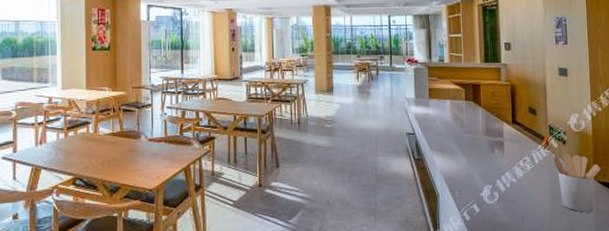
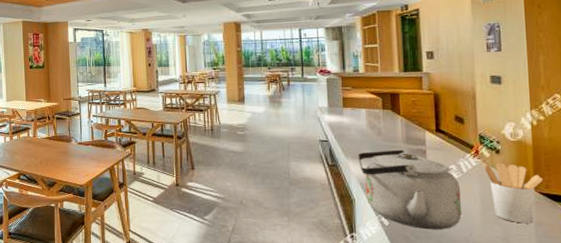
kettle: none [442,141,534,223] -> present [358,149,462,230]

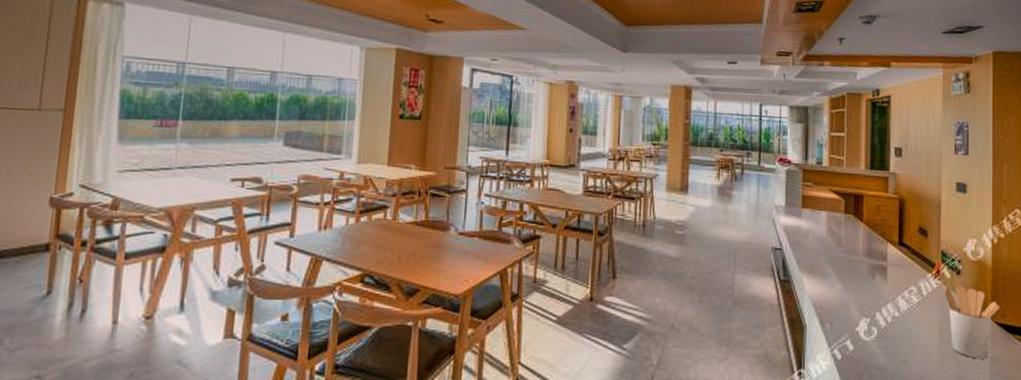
kettle: present [358,149,462,230] -> none [813,264,920,366]

